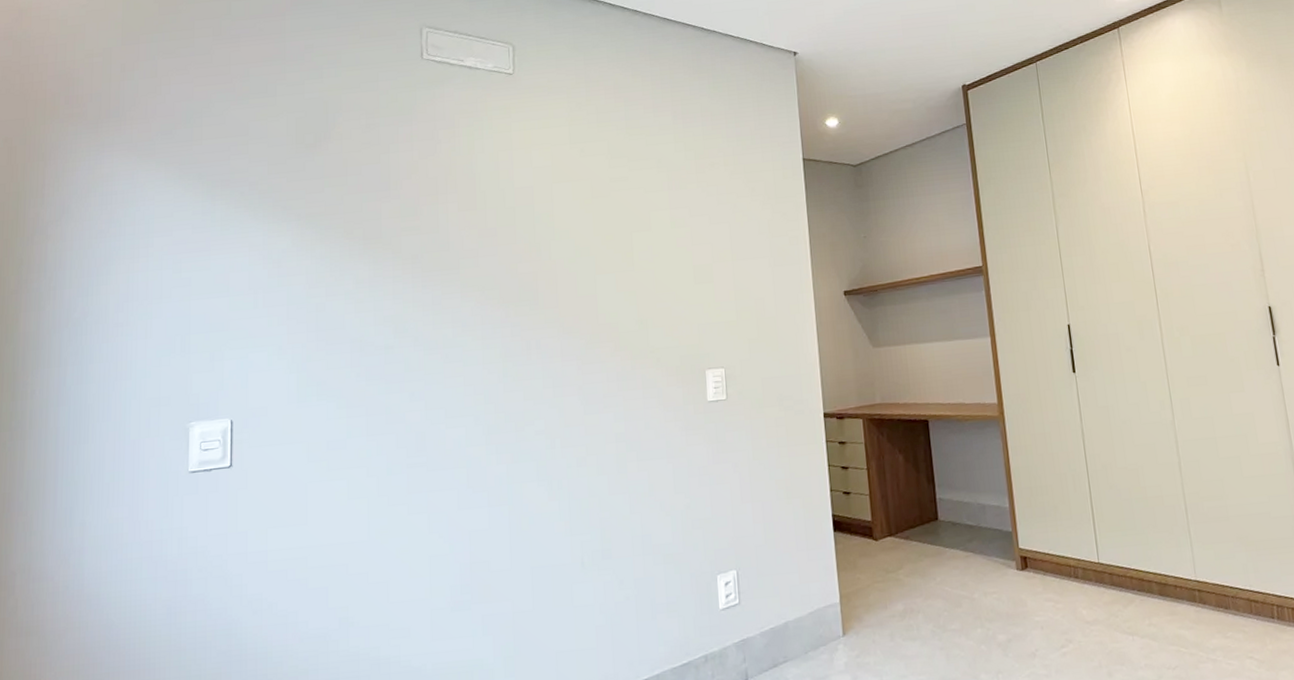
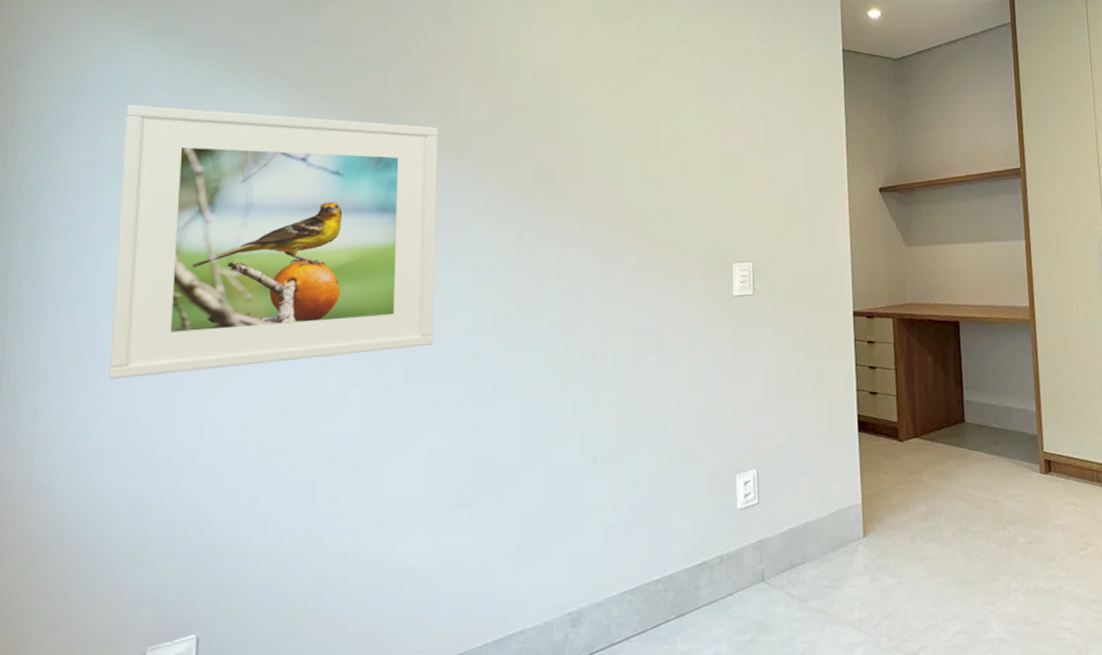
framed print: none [146,243,431,495] -> present [109,105,438,379]

